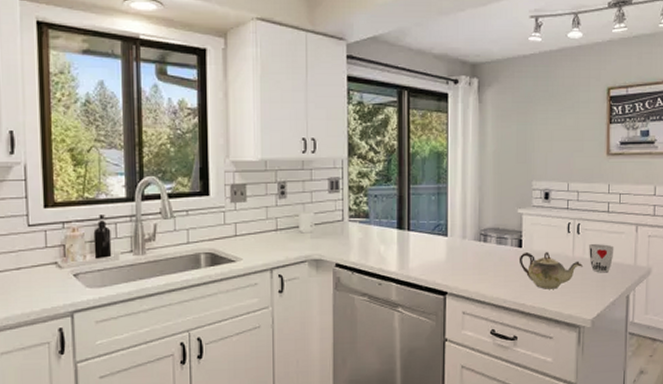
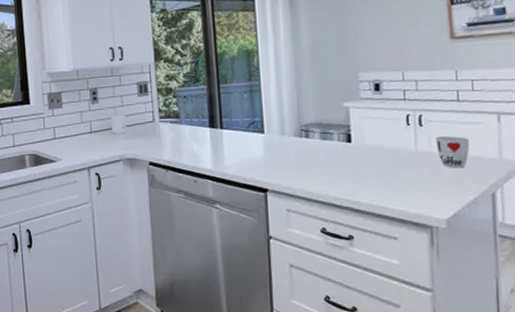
teapot: present [519,251,583,289] -> none [348,146,429,186]

